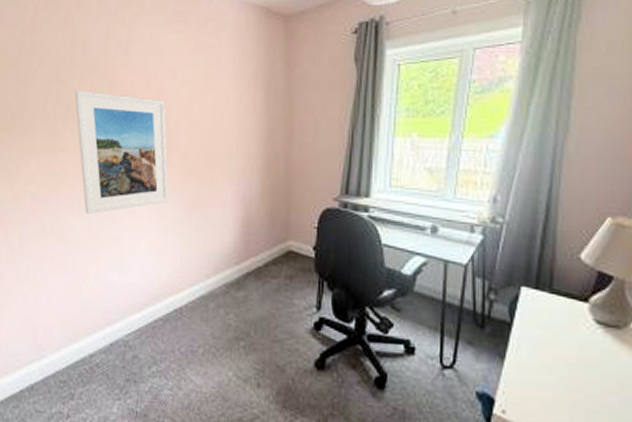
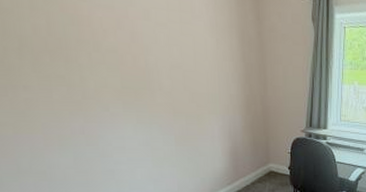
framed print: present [74,89,169,214] -> none [27,21,159,151]

